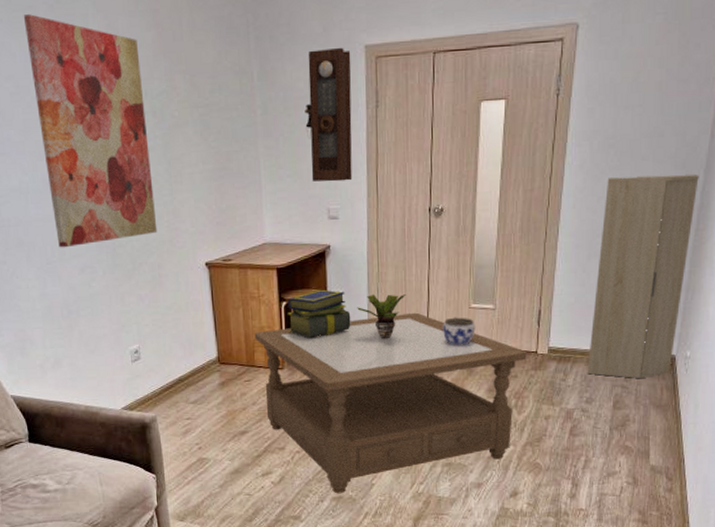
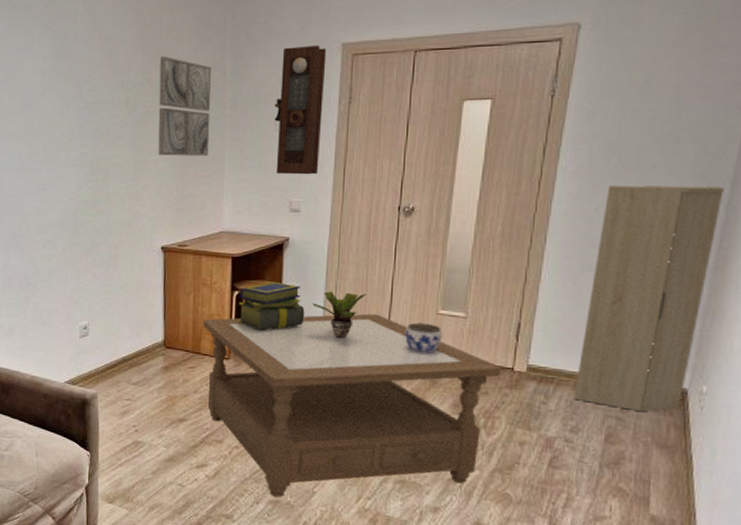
wall art: present [23,14,158,248] -> none [20,13,120,224]
wall art: none [184,61,244,169] -> present [158,56,212,156]

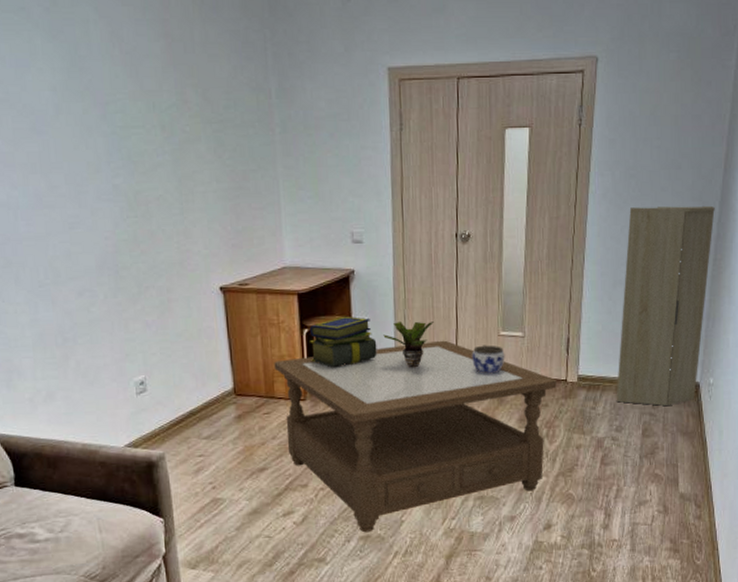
wall art: present [158,56,212,156] -> none [196,74,262,187]
pendulum clock: present [274,44,327,175] -> none [326,68,377,205]

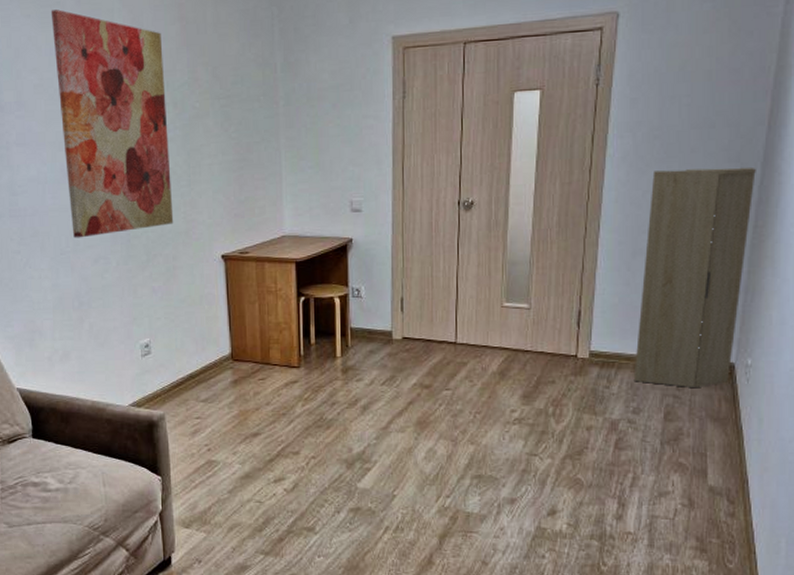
wall art: none [14,16,167,269] -> present [50,9,174,238]
coffee table: present [274,340,557,533] -> none [270,310,565,505]
stack of books: present [309,316,377,367] -> none [306,284,373,335]
potted plant: present [383,322,434,368] -> none [380,291,433,339]
jar: present [472,345,505,374] -> none [473,316,509,347]

